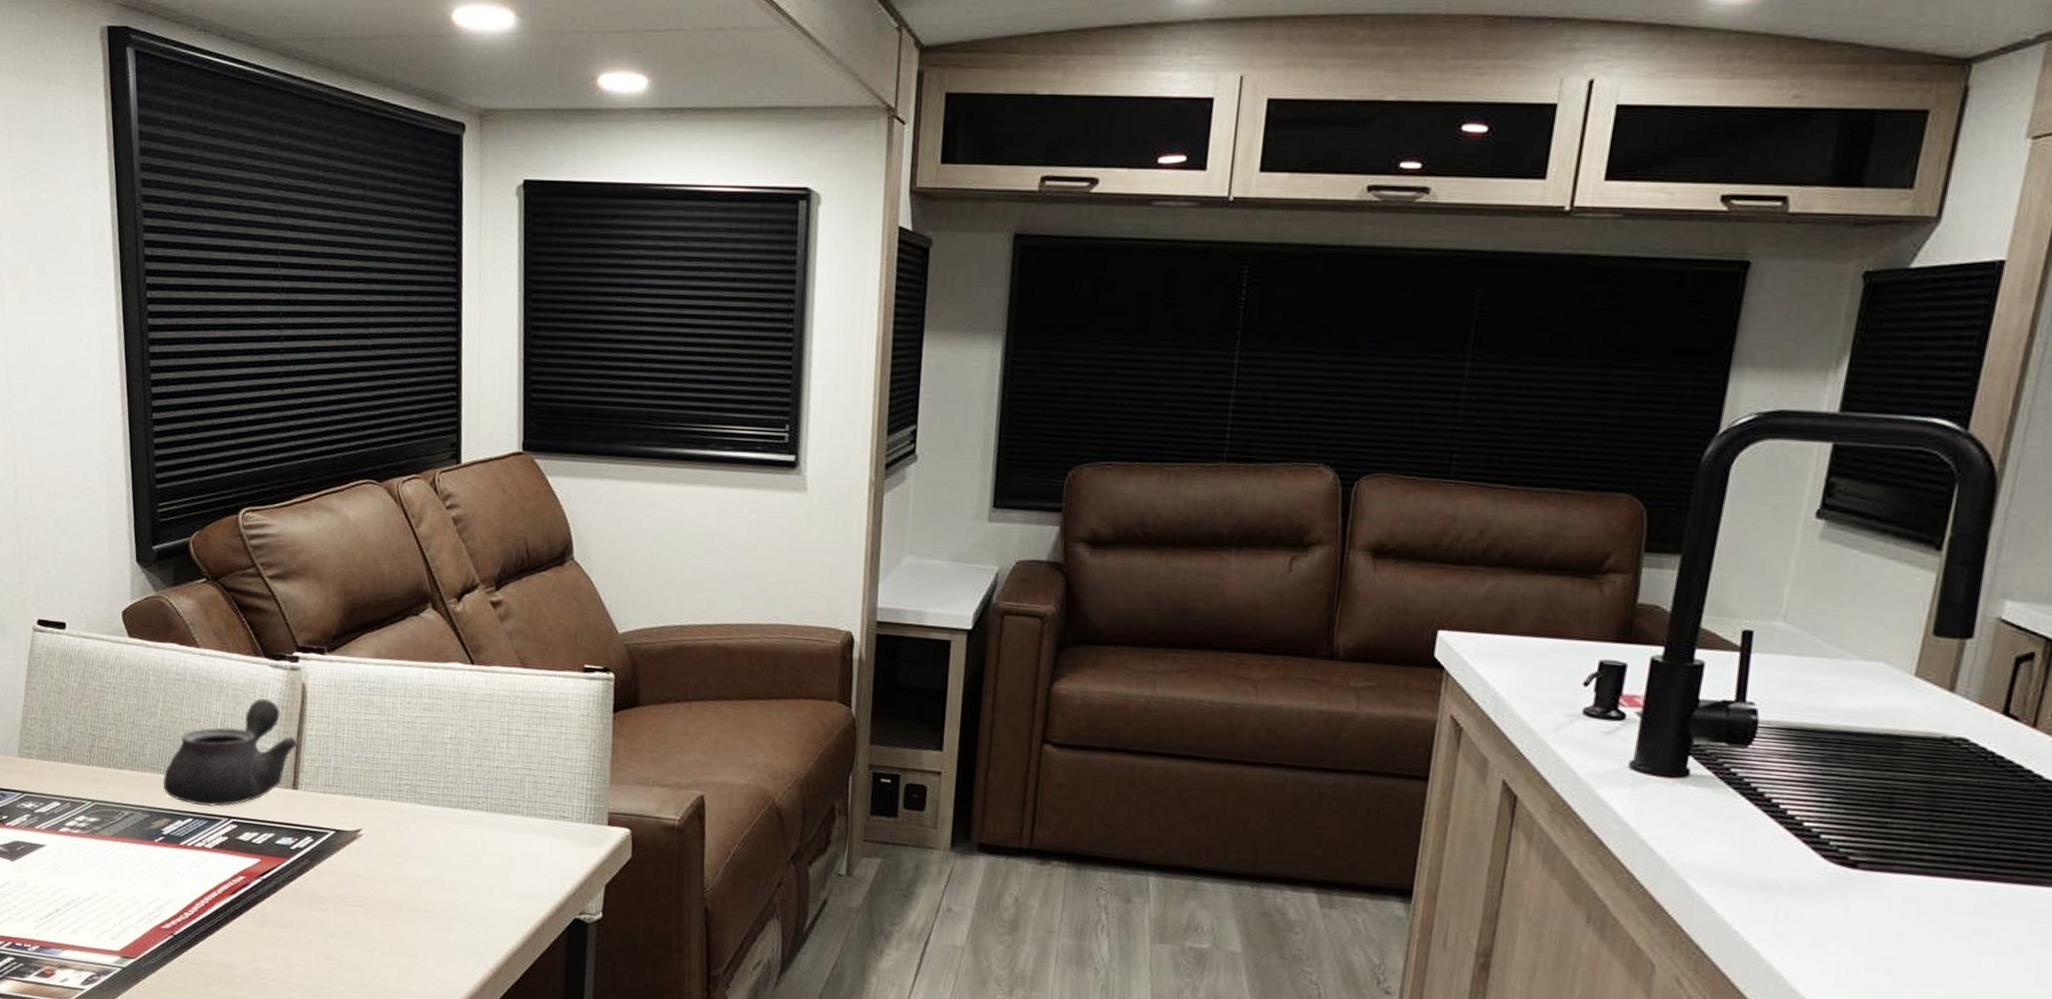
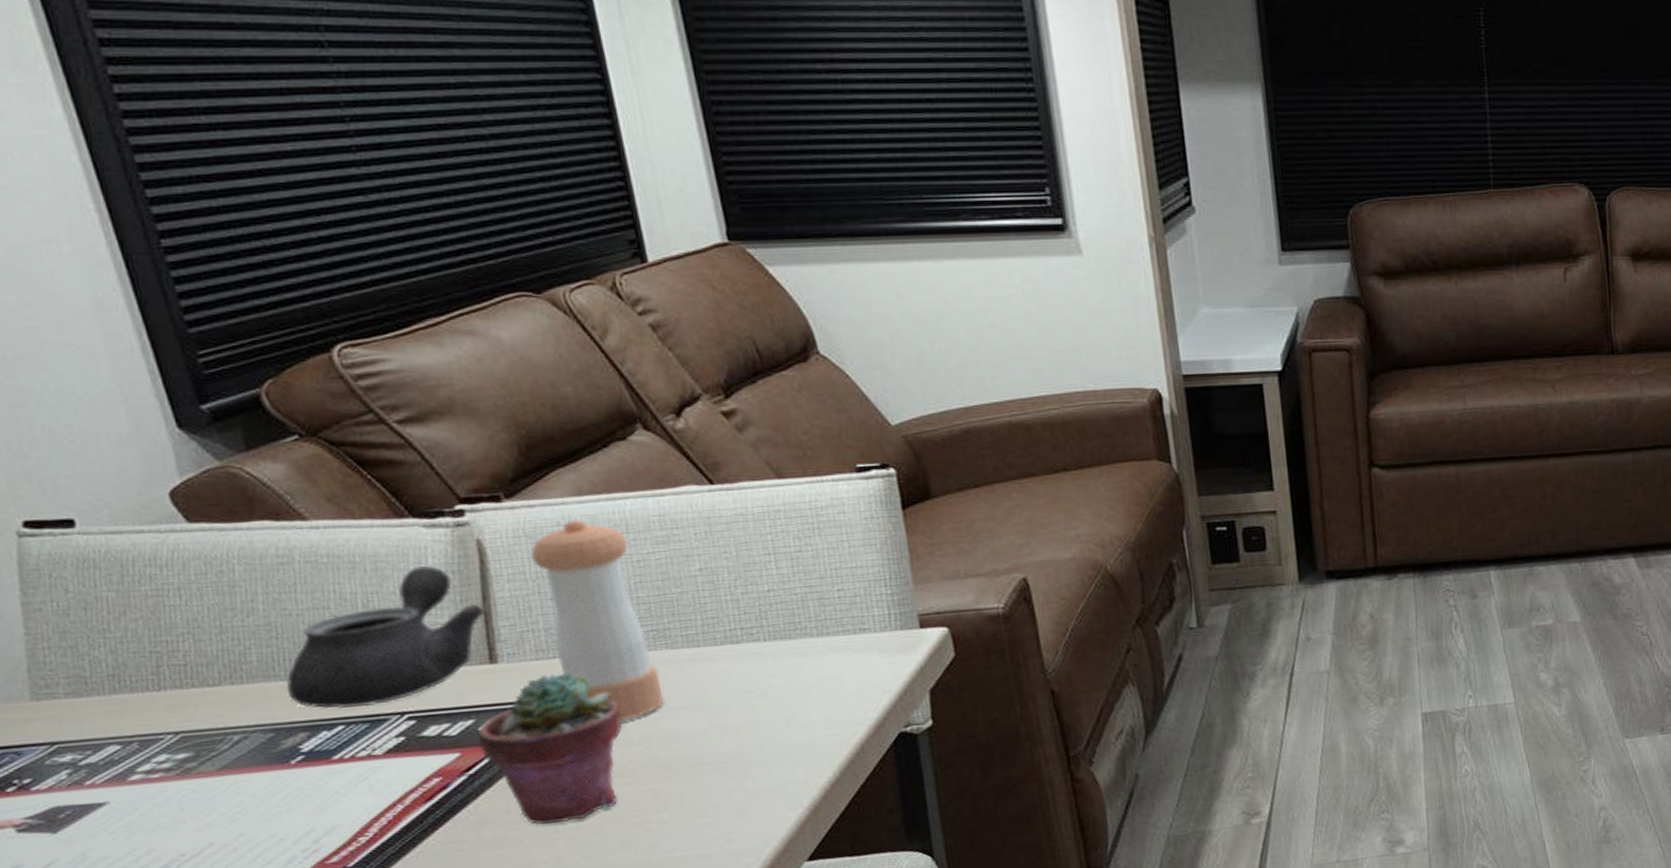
potted succulent: none [273,807,373,937] -> present [478,673,622,825]
pepper shaker: none [335,677,406,859] -> present [530,519,664,722]

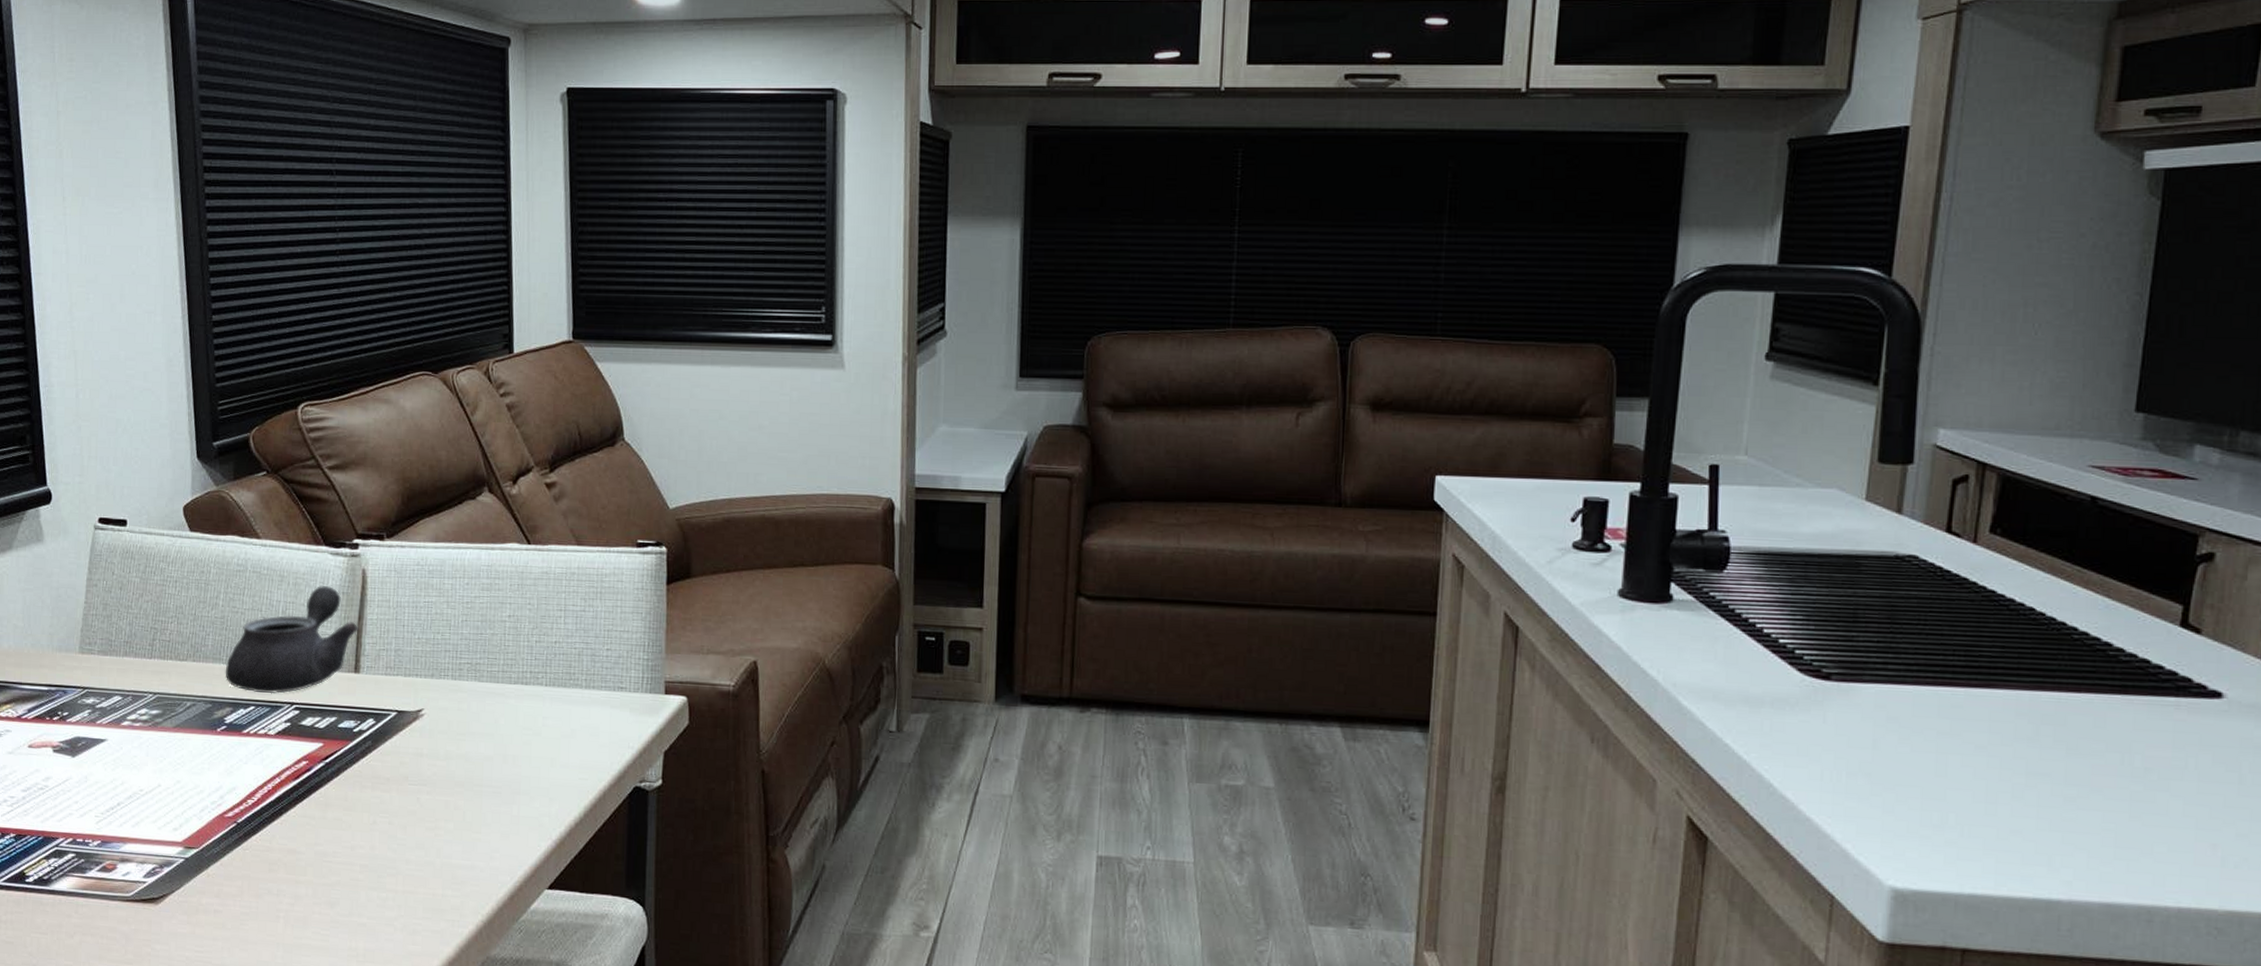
potted succulent: present [478,673,622,825] -> none [336,688,435,817]
pepper shaker: present [530,519,664,722] -> none [395,561,467,738]

